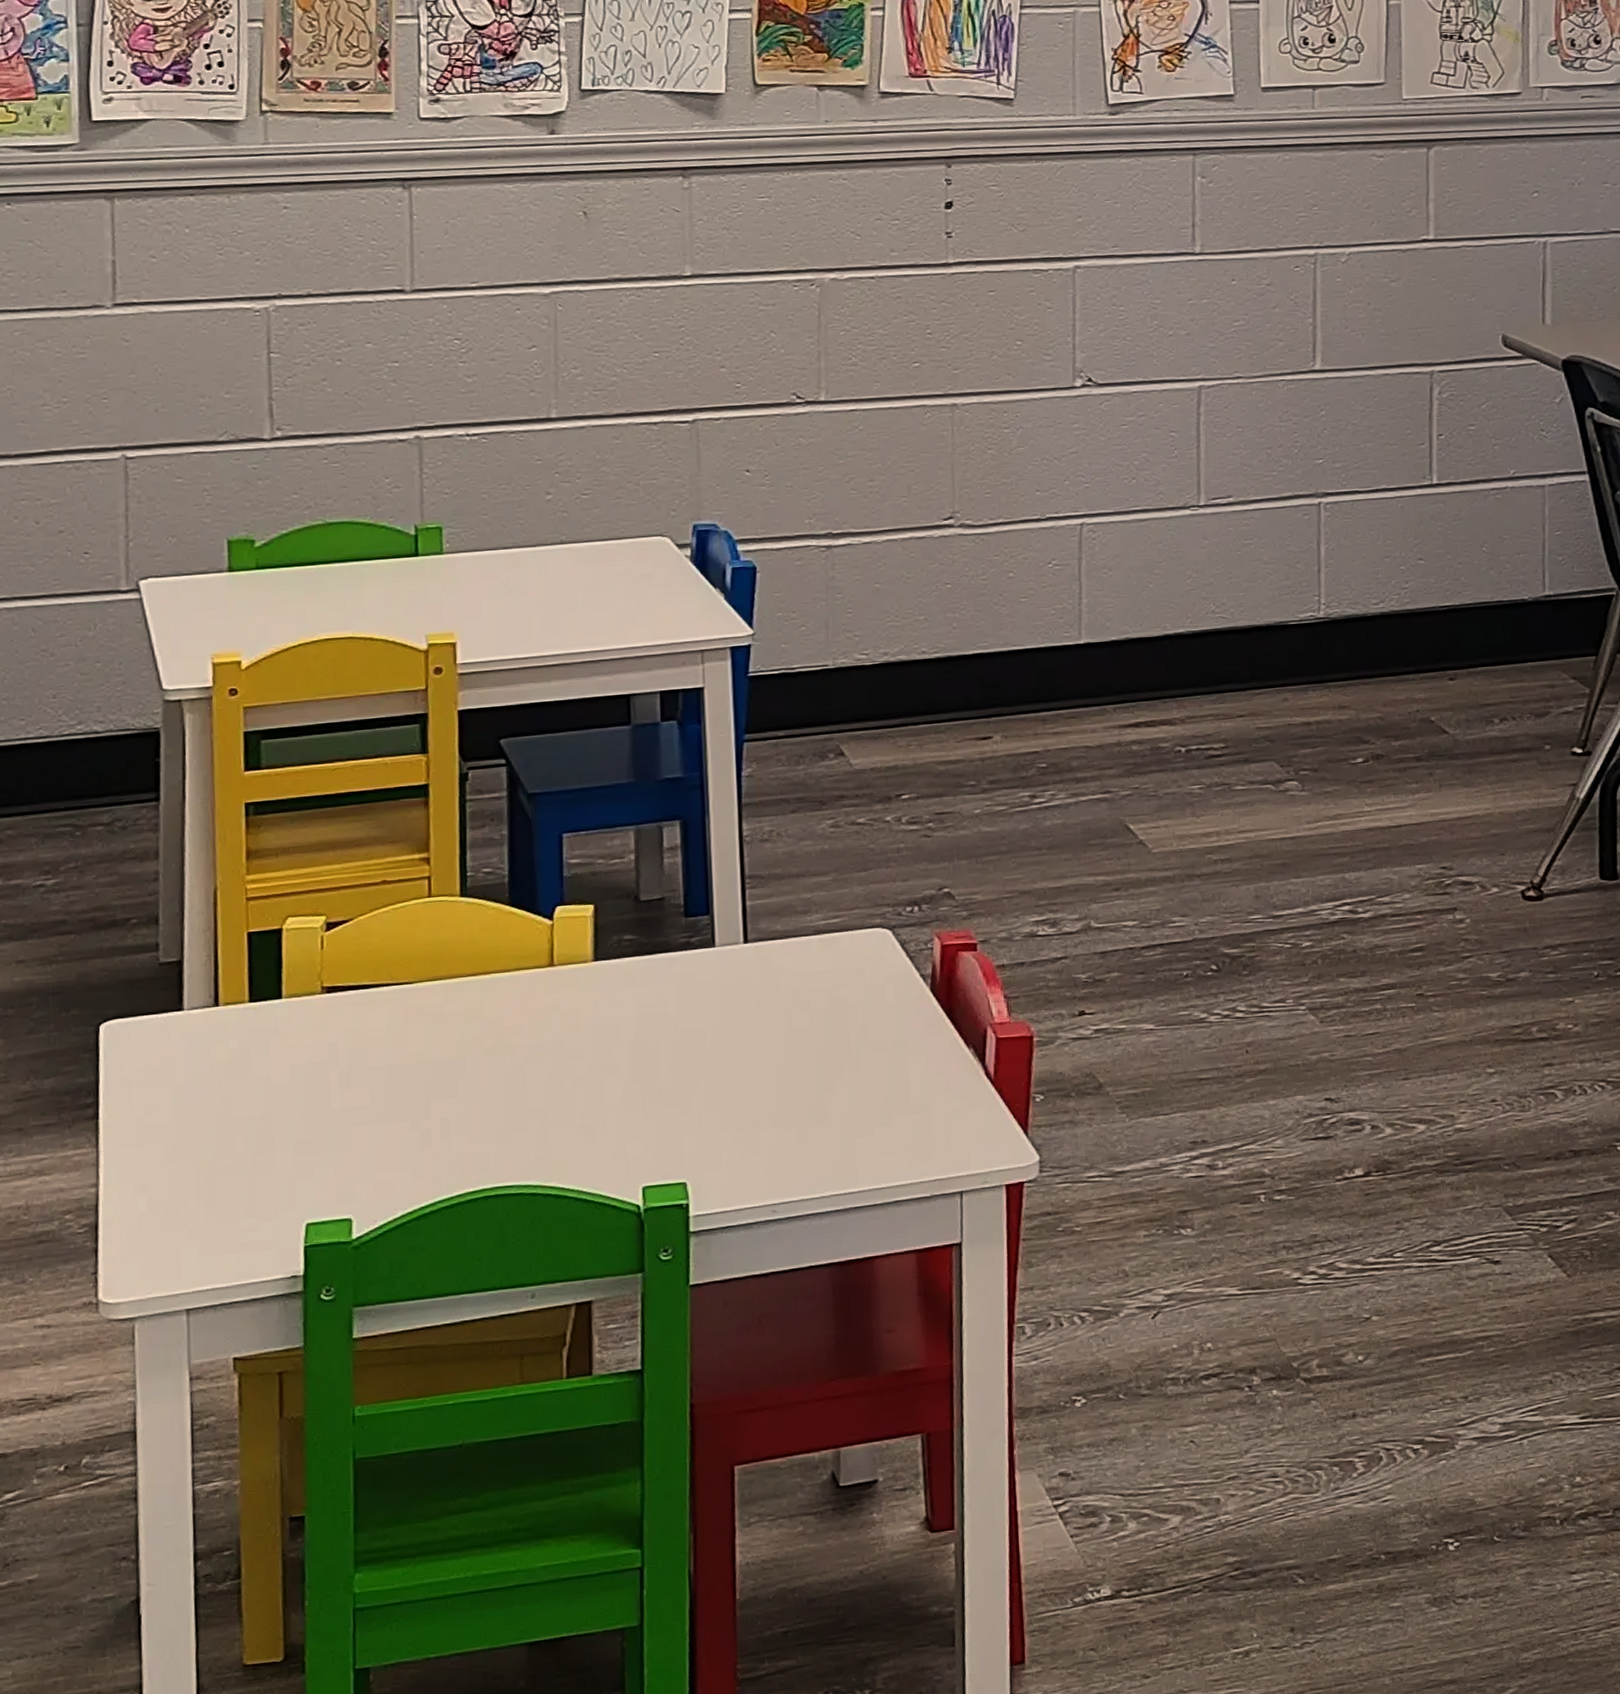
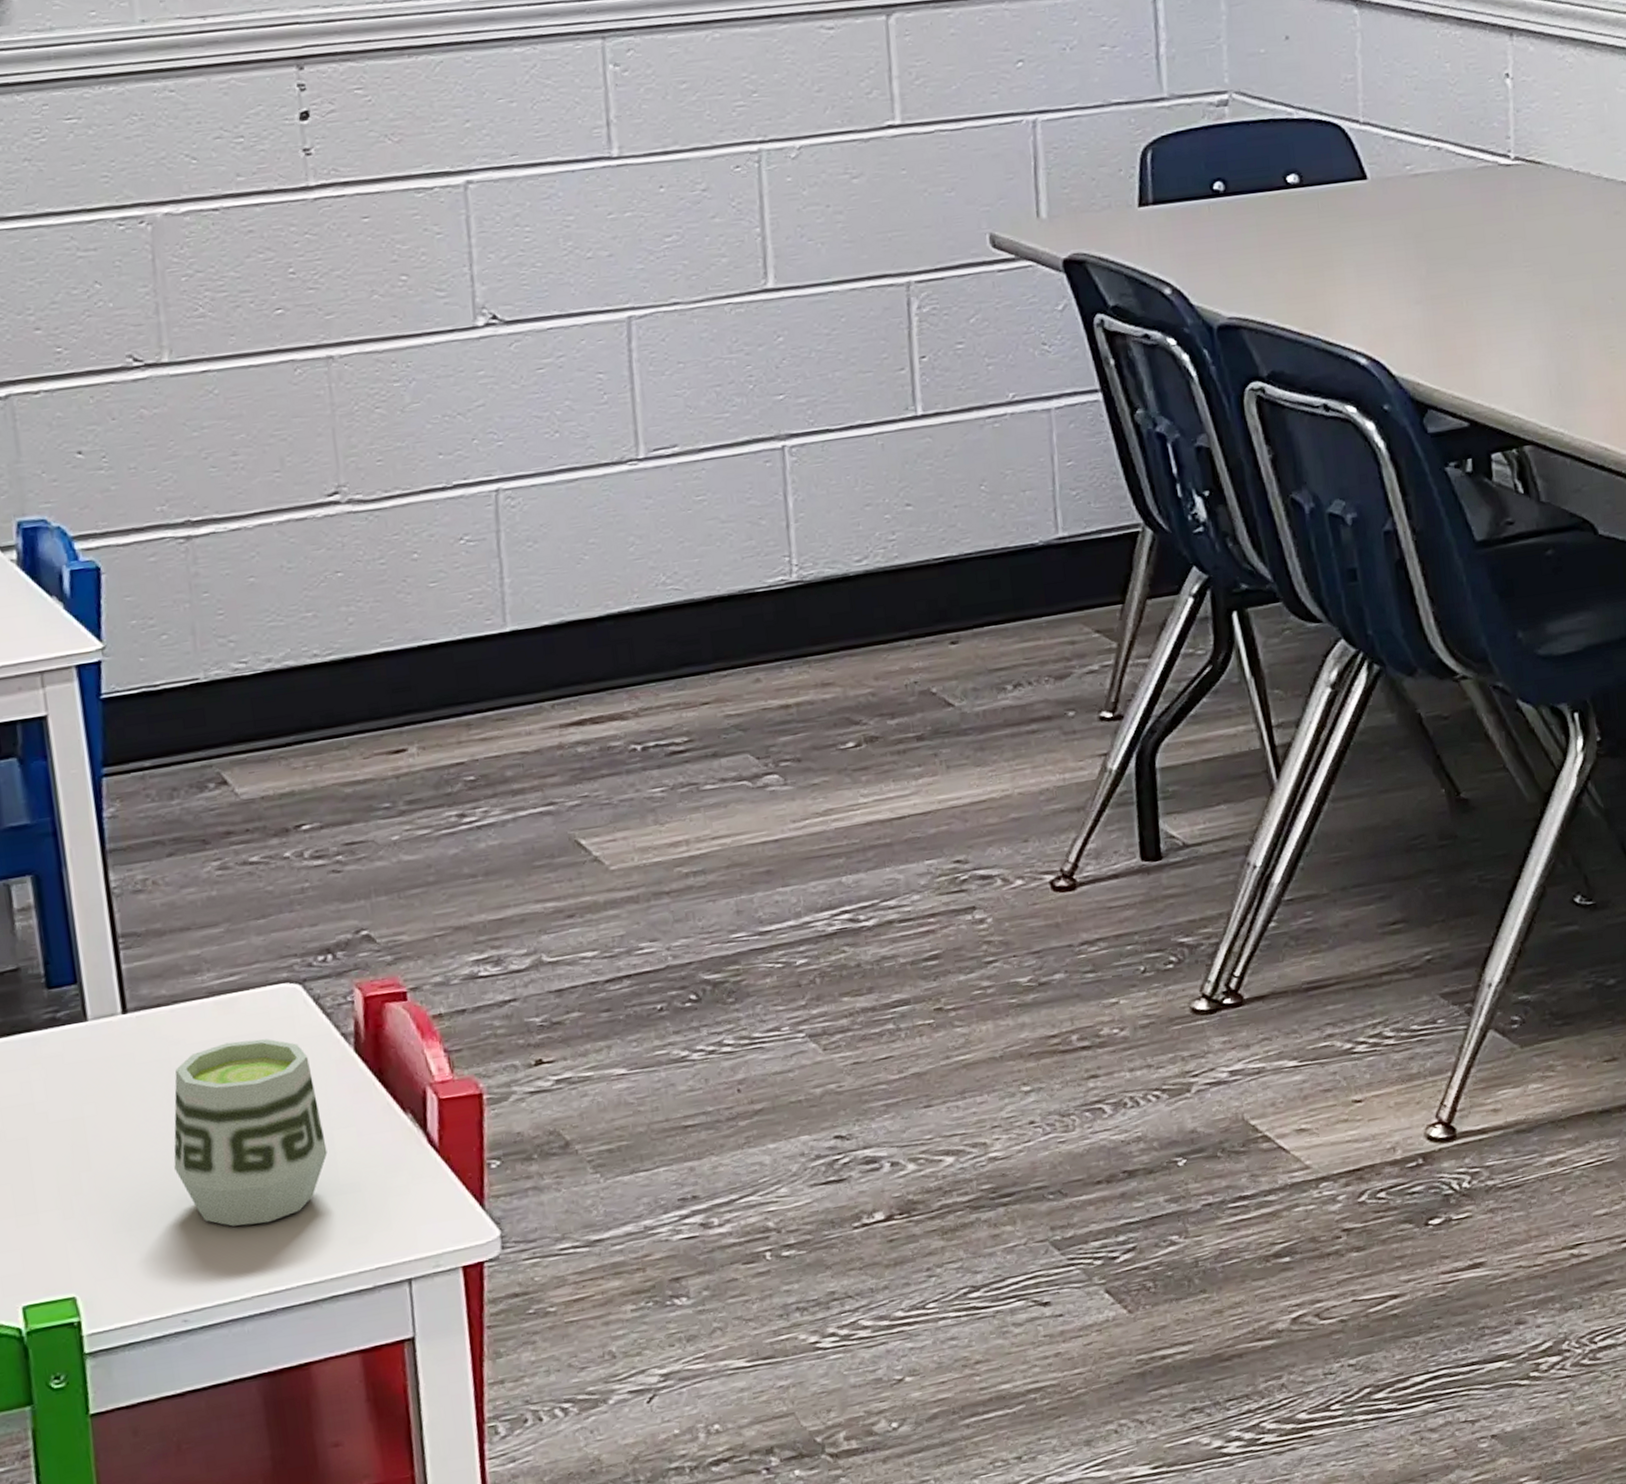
cup: none [775,974,902,1133] -> present [174,1039,328,1227]

